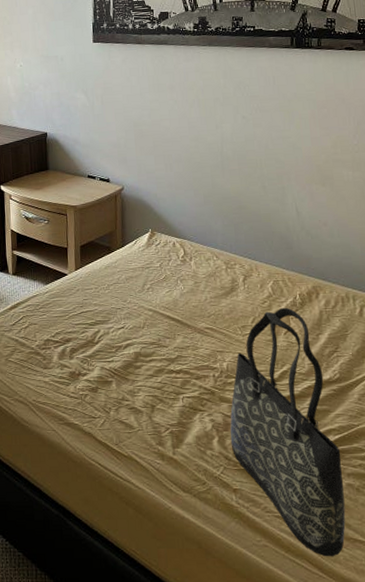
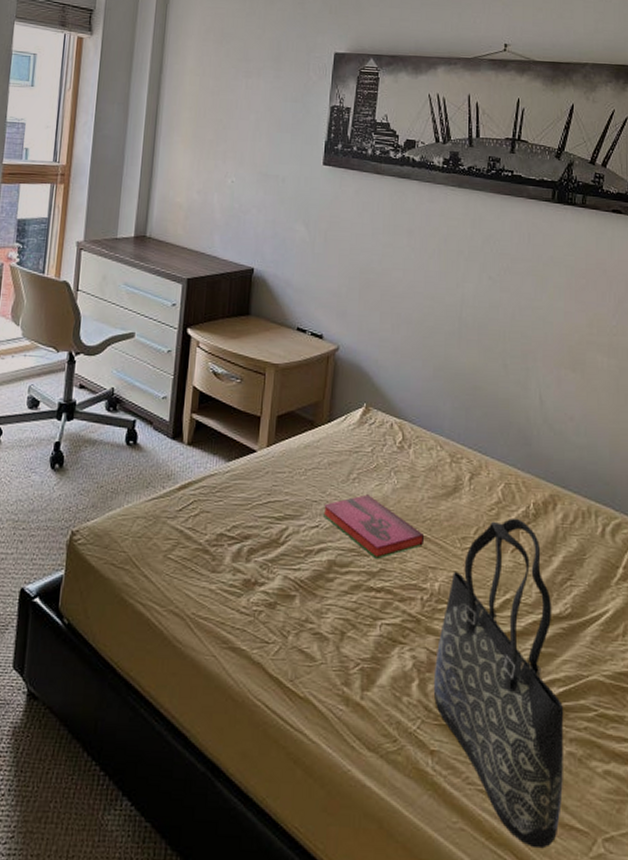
hardback book: none [126,300,211,348] -> present [323,494,425,559]

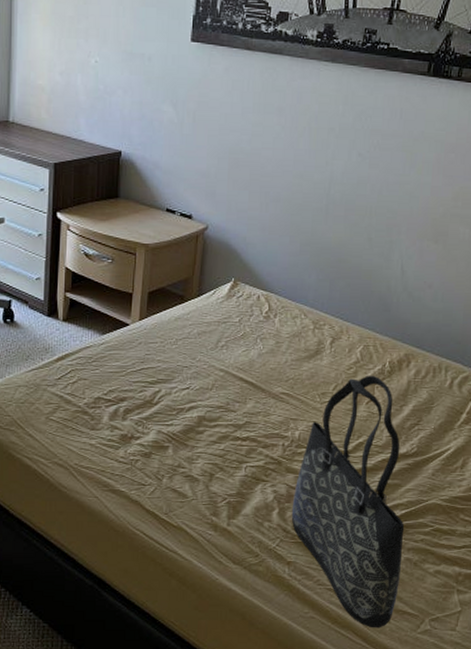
hardback book: present [323,494,425,559] -> none [194,359,288,414]

